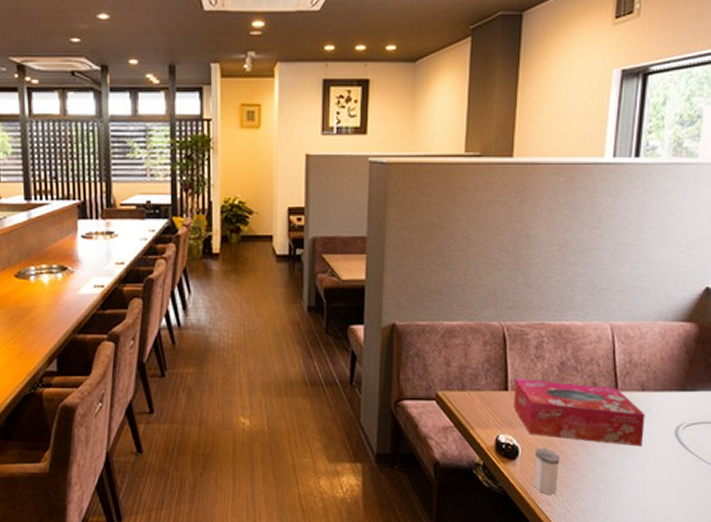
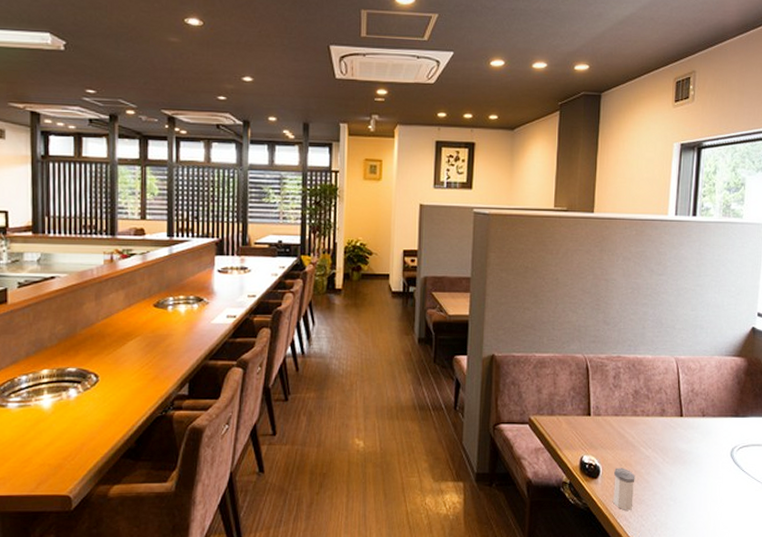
tissue box: present [514,379,645,446] -> none [595,405,706,466]

